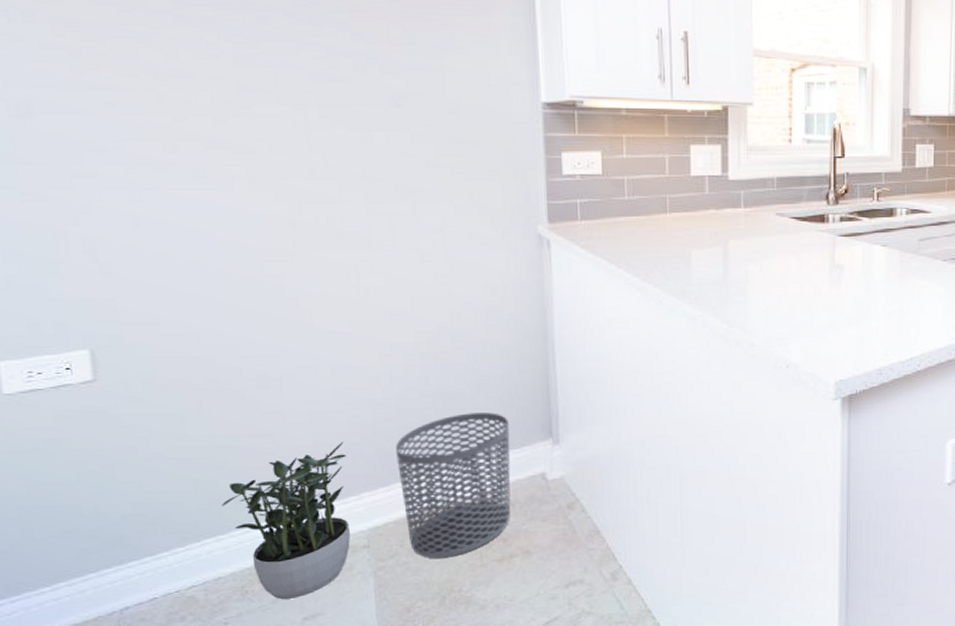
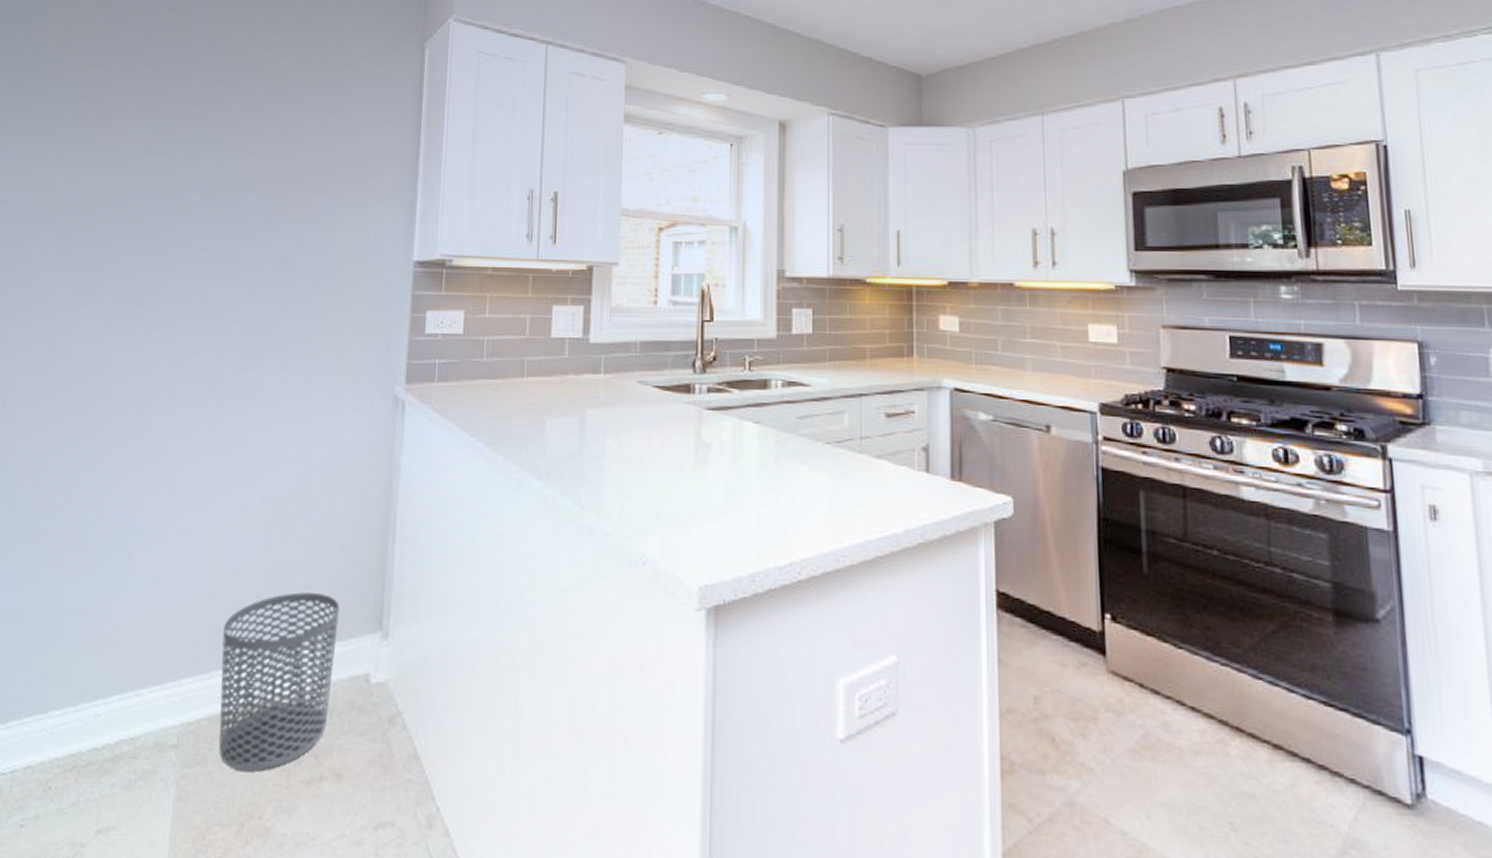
potted plant: present [221,442,351,599] -> none [48,615,176,803]

